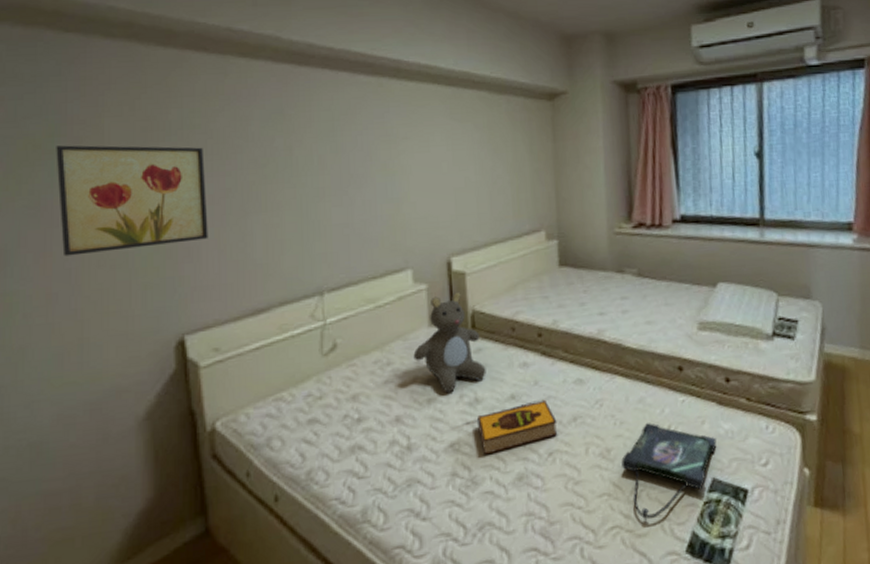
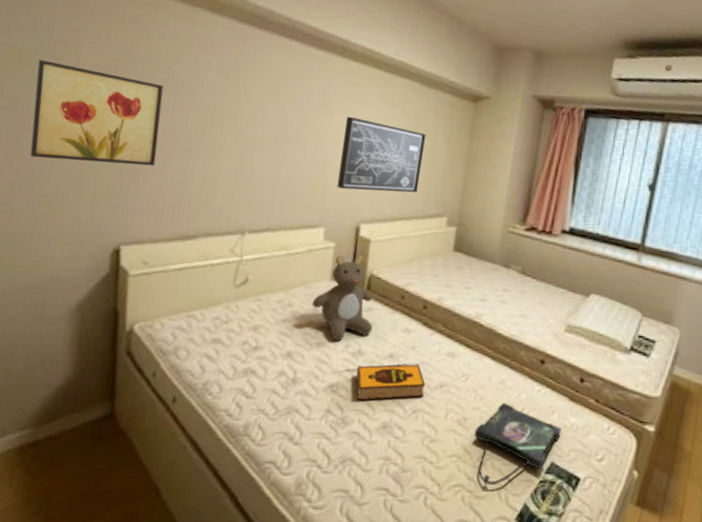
wall art: none [413,141,508,223] -> present [337,116,427,193]

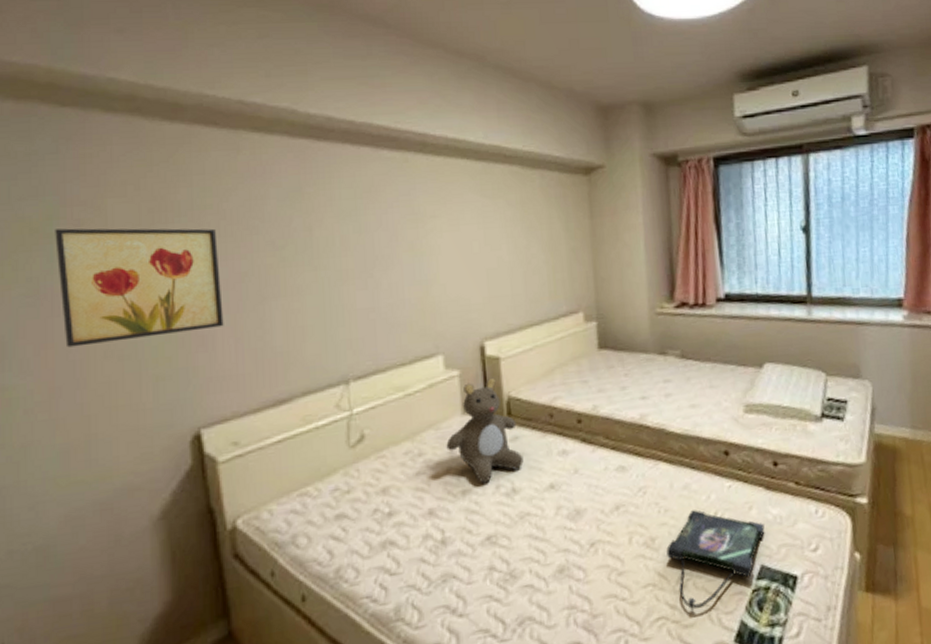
wall art: present [337,116,427,193] -> none [442,220,543,306]
hardback book: present [356,363,426,401] -> none [515,488,600,548]

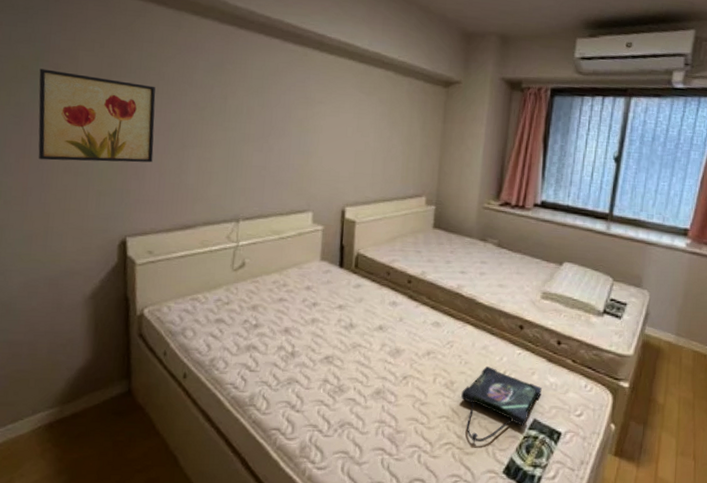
teddy bear: present [446,377,524,483] -> none [305,236,362,316]

